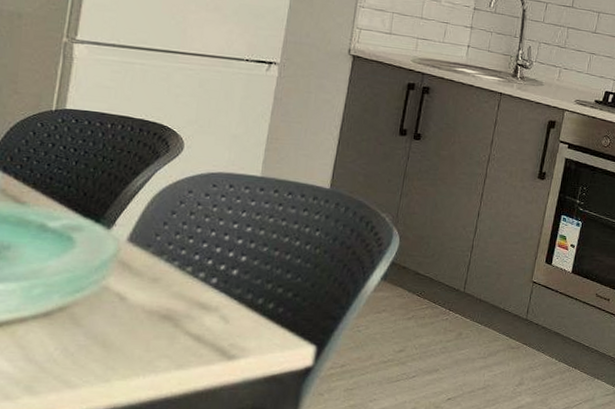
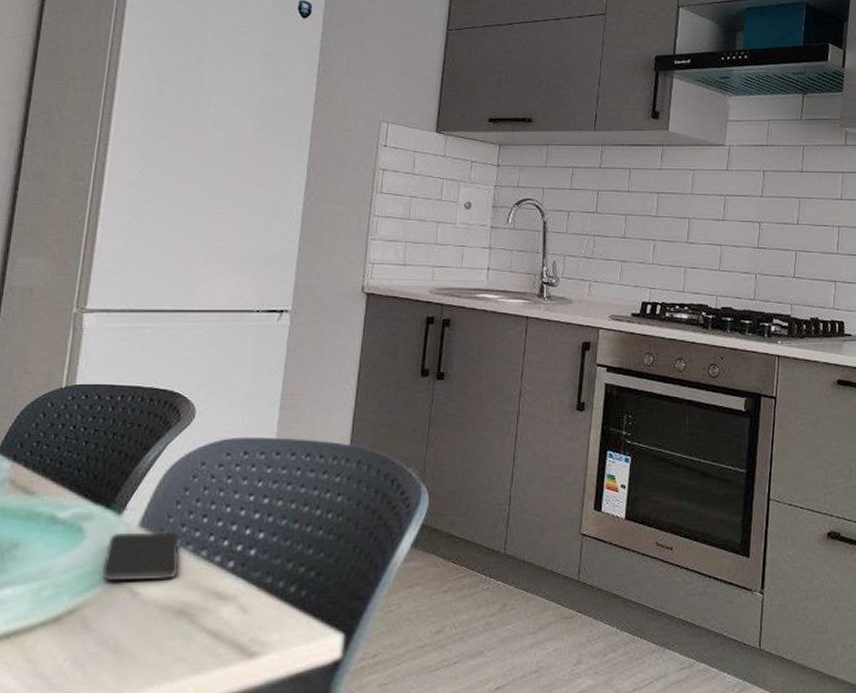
smartphone: none [90,244,166,289] -> present [101,531,180,581]

